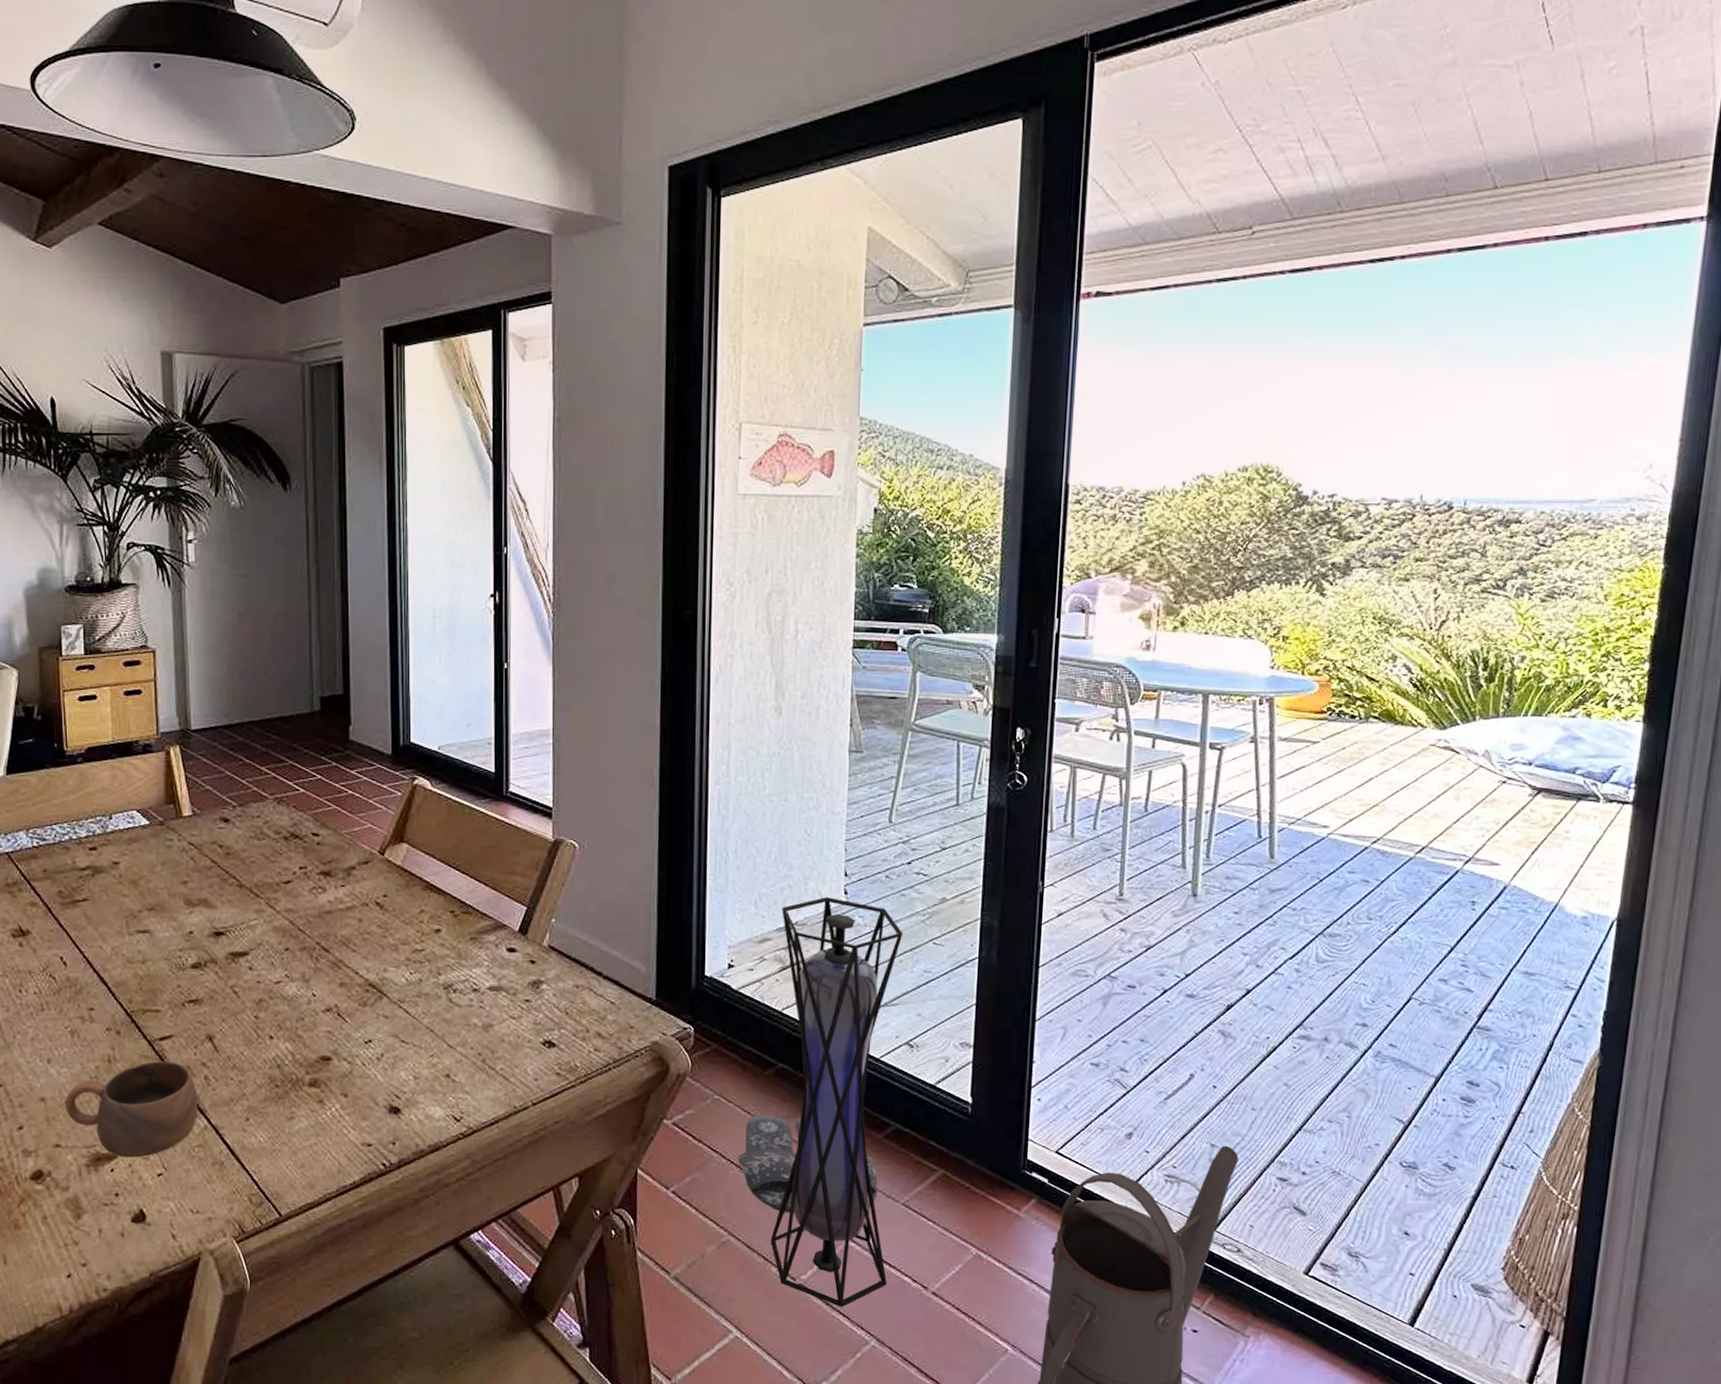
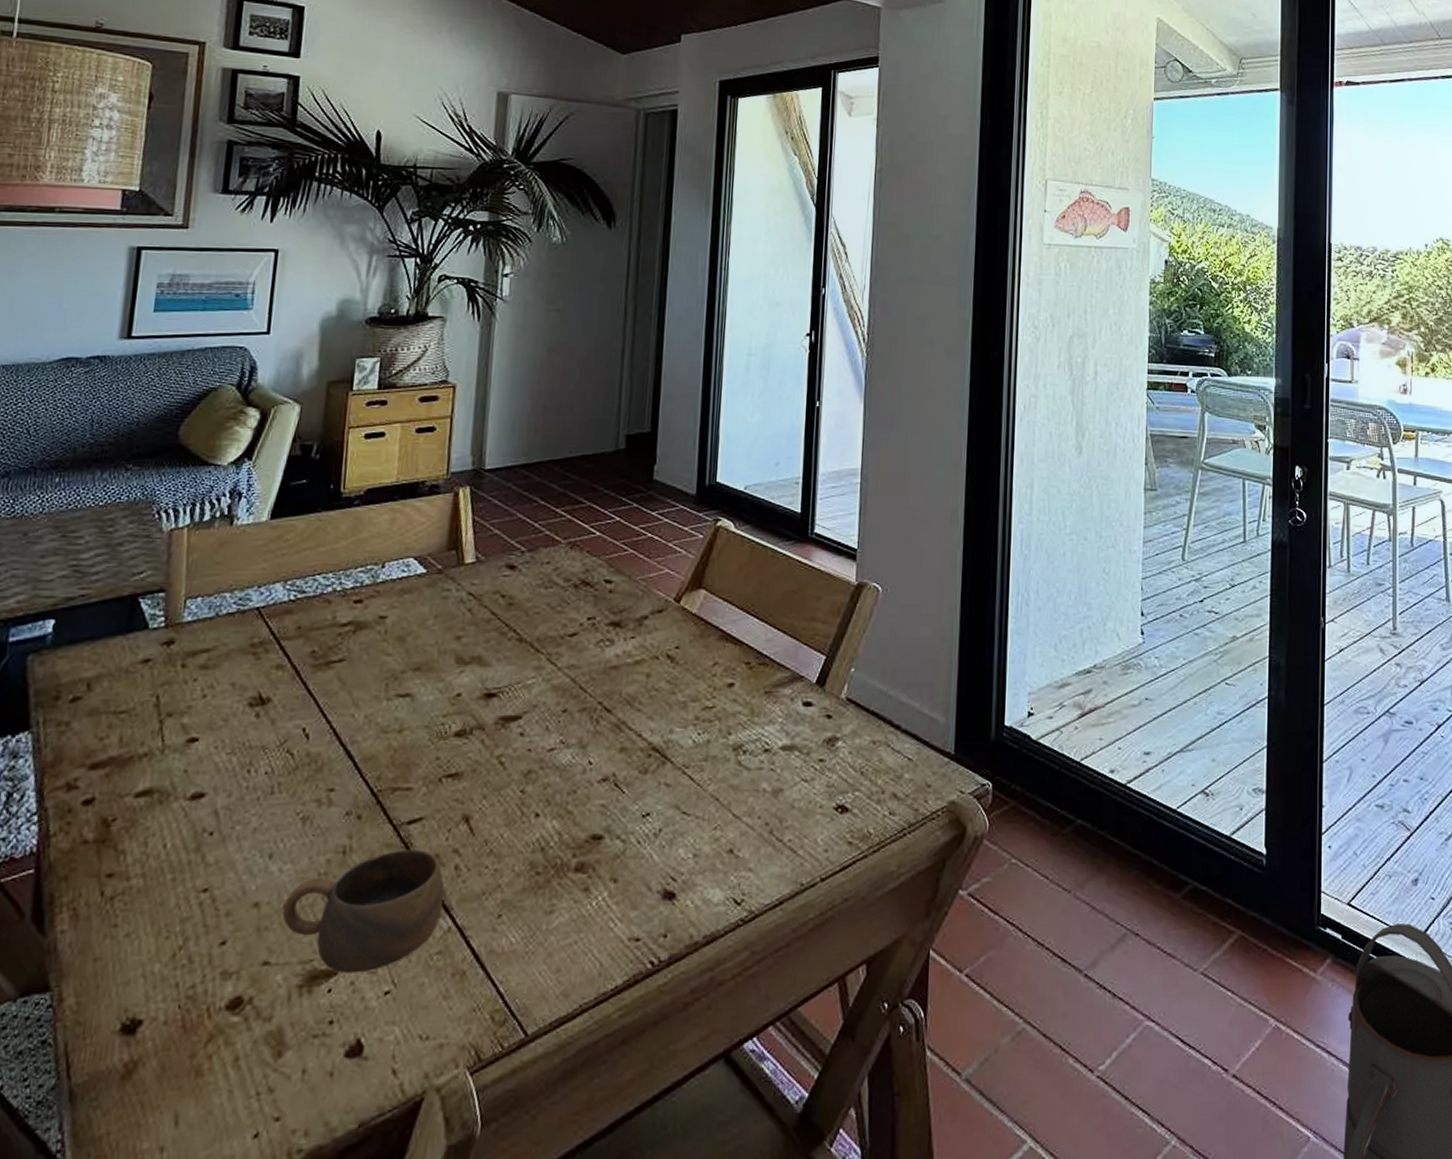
slippers: present [738,1114,878,1212] -> none [1035,878,1177,991]
lantern: present [770,897,903,1307] -> none [1067,638,1197,1101]

